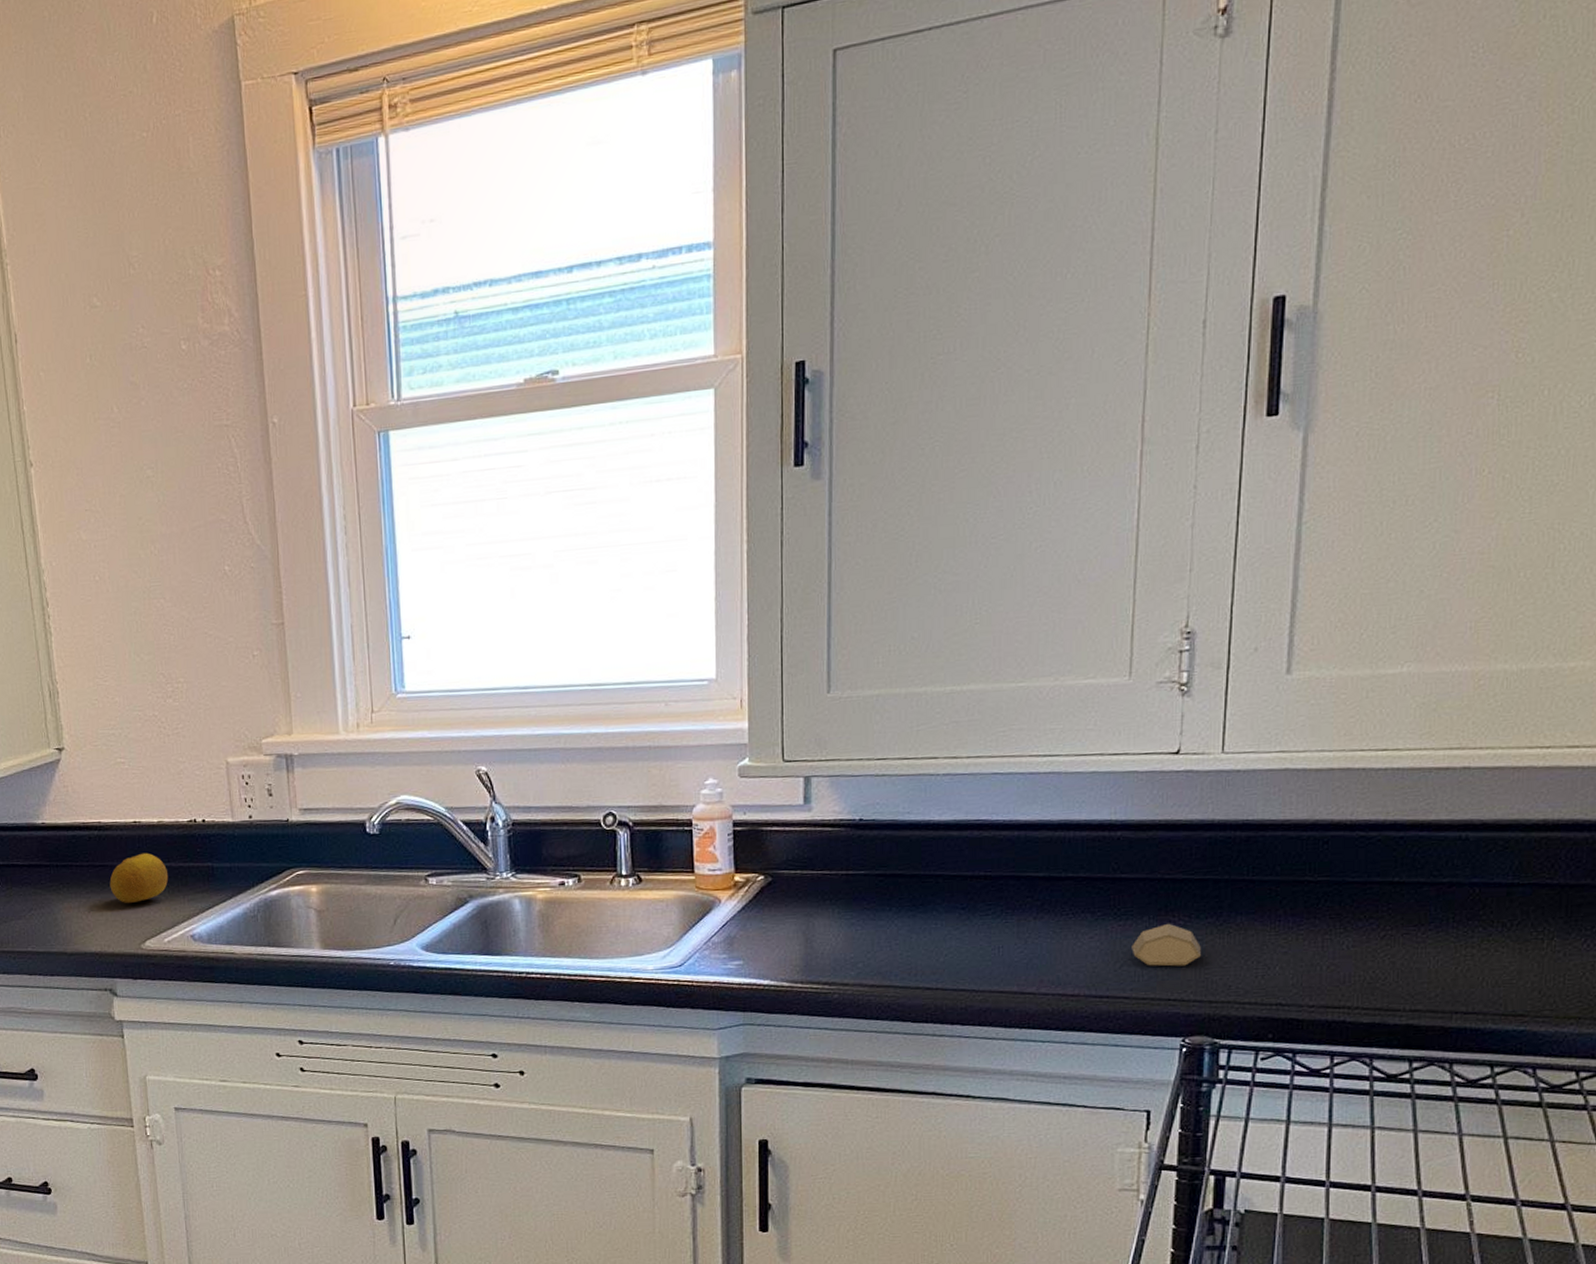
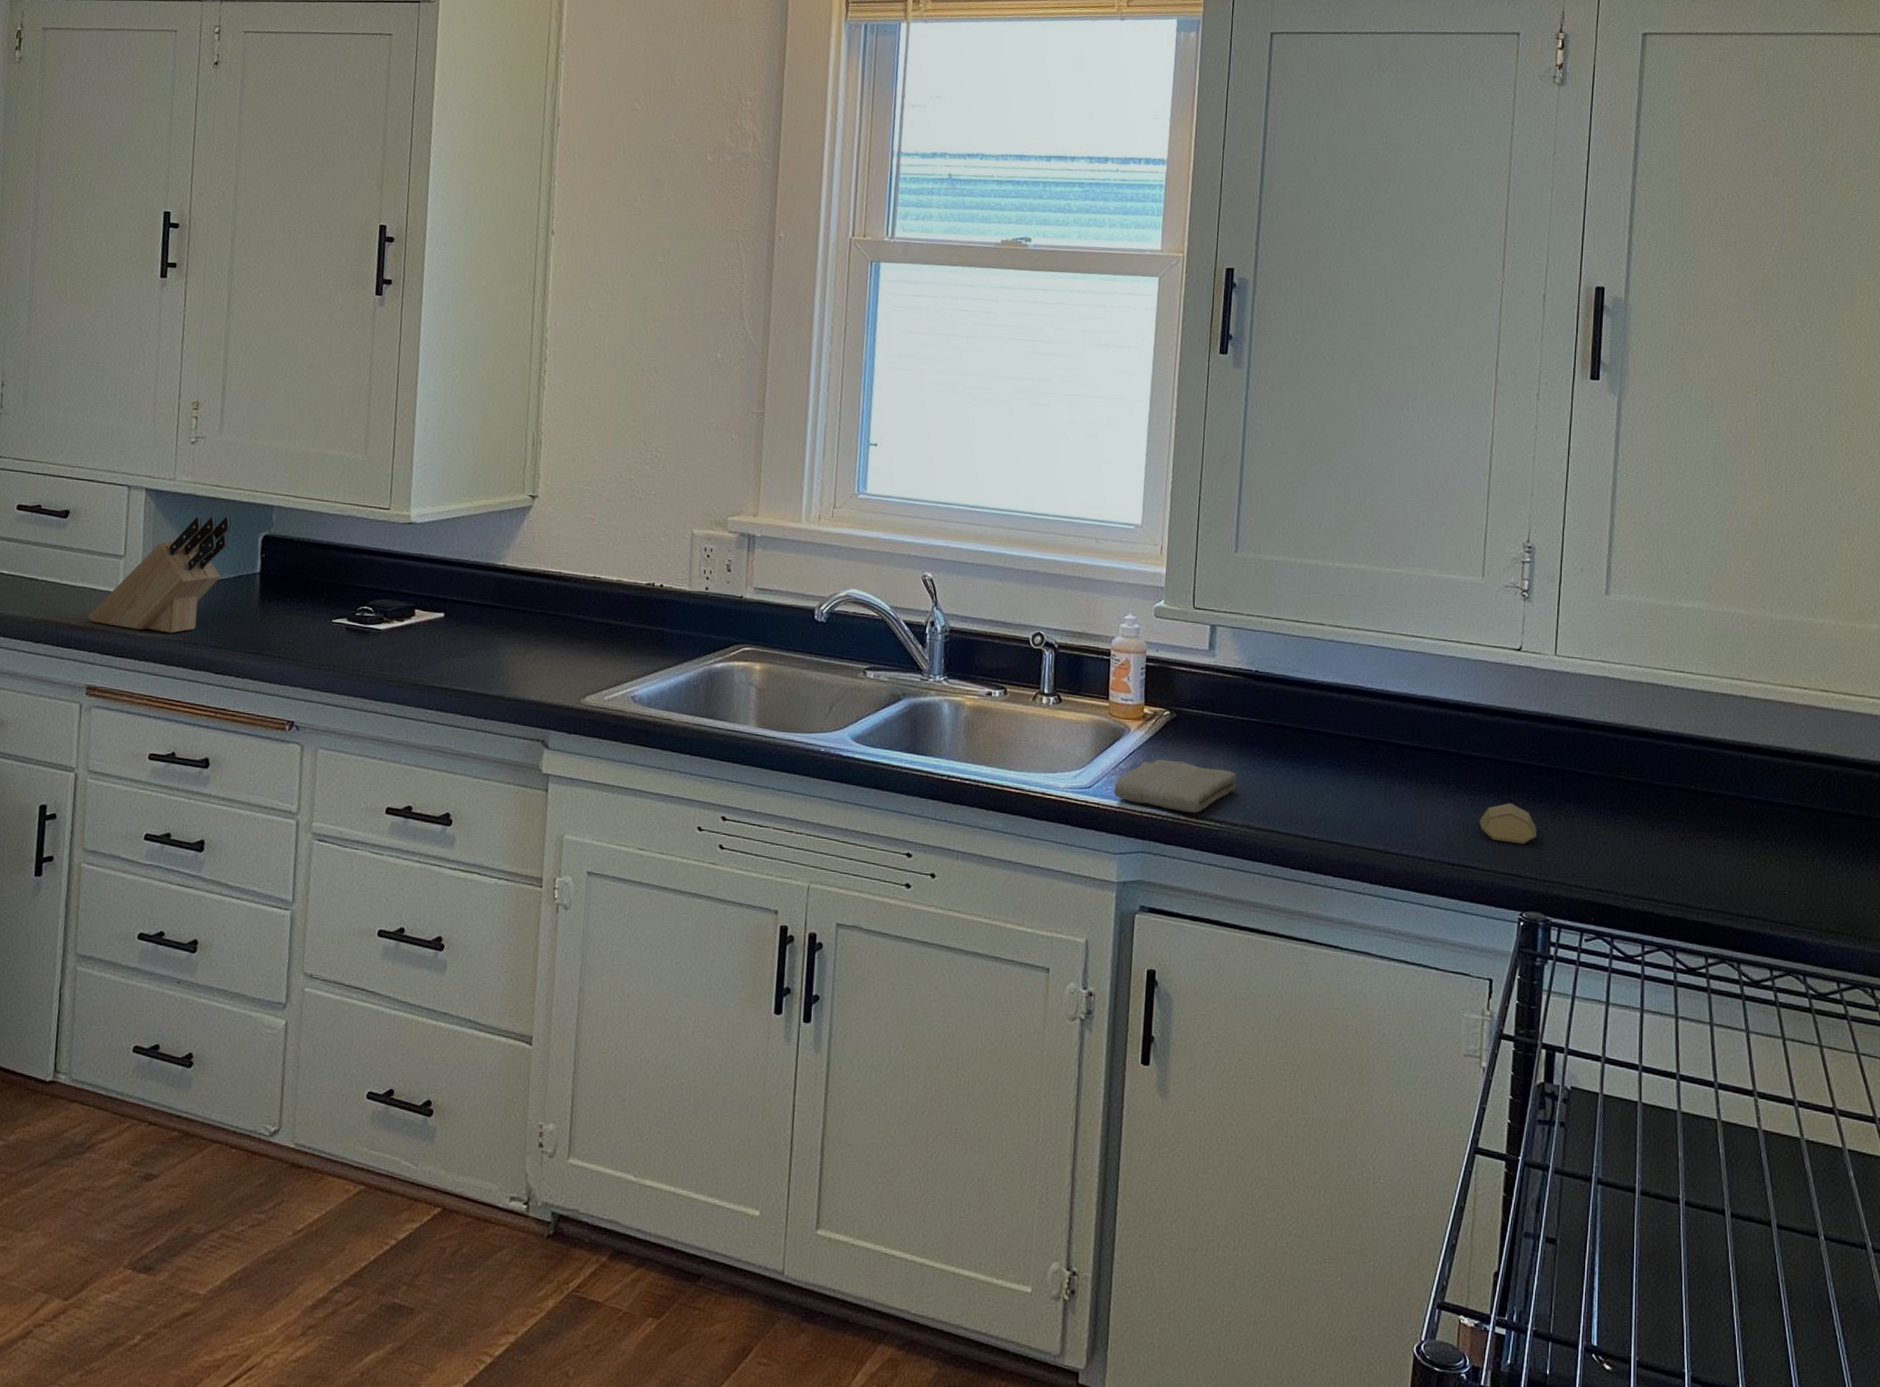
fruit: present [109,853,169,904] -> none [559,608,620,657]
washcloth: none [708,926,845,979] -> present [1114,759,1237,814]

